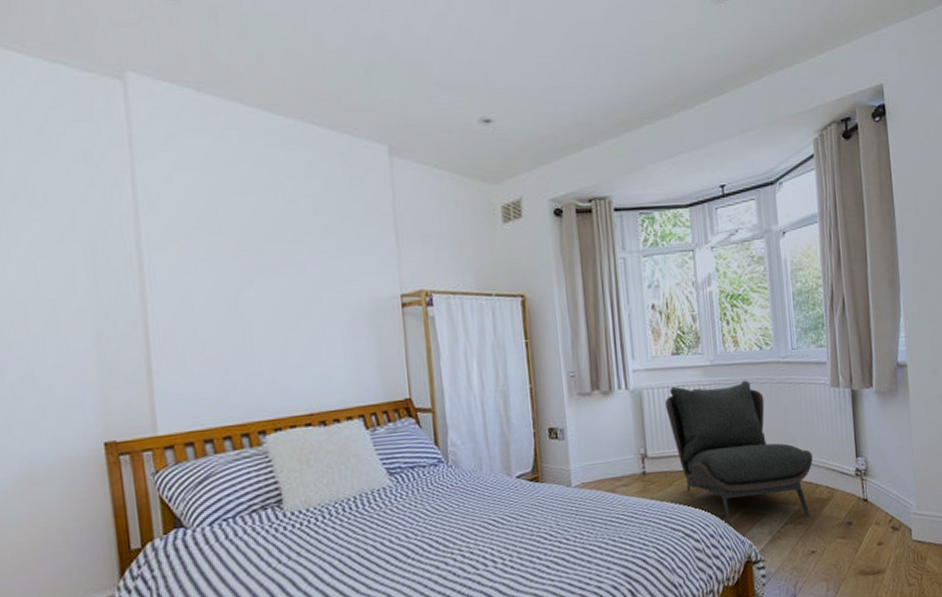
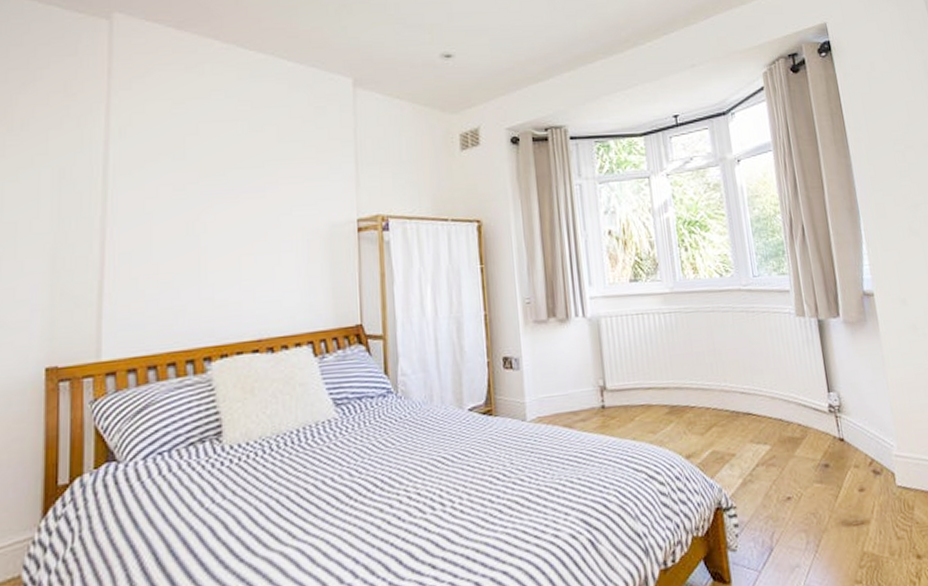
armless chair: present [665,380,813,527] -> none [624,308,783,468]

